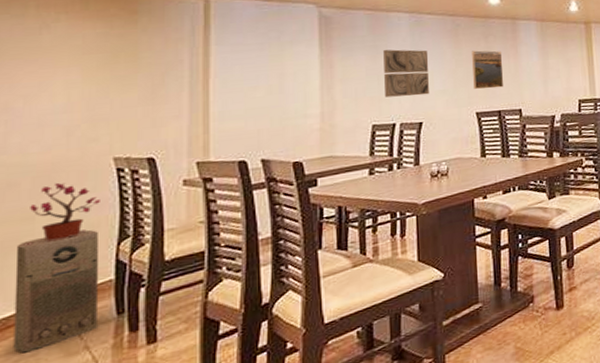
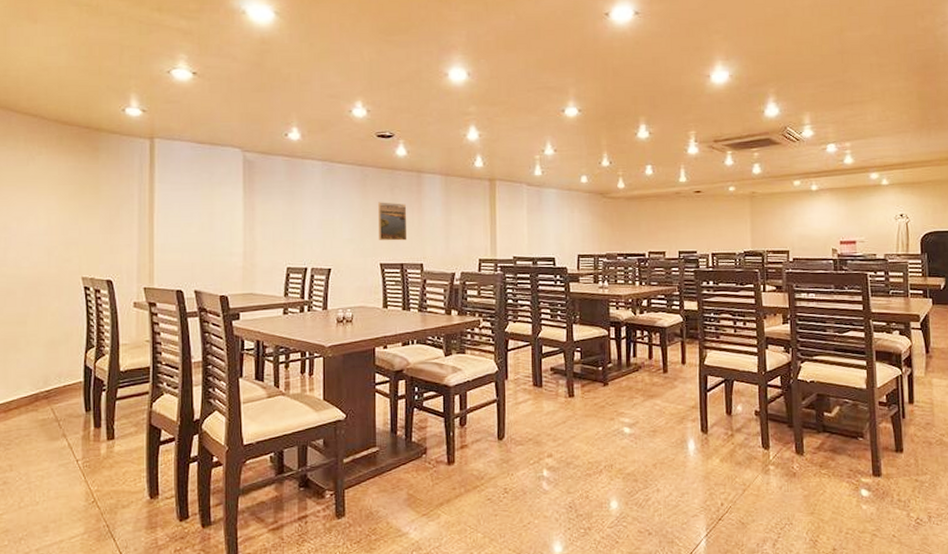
air purifier: present [13,229,100,353] -> none [14,337,72,433]
potted plant: present [23,182,100,245] -> none [19,294,72,344]
wall art: present [383,49,429,98] -> none [298,196,338,243]

